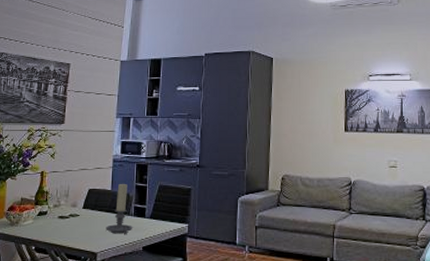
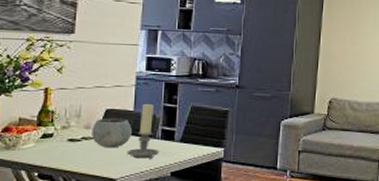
bowl: none [77,197,110,224] -> present [92,118,132,148]

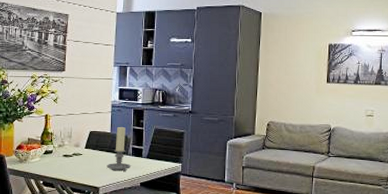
bowl: present [92,118,132,148] -> none [80,138,110,163]

